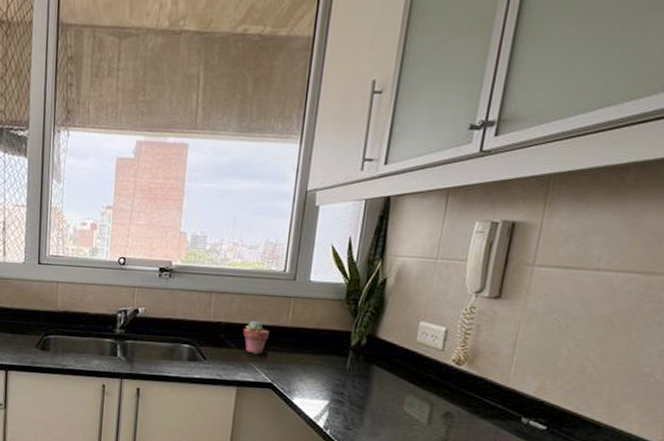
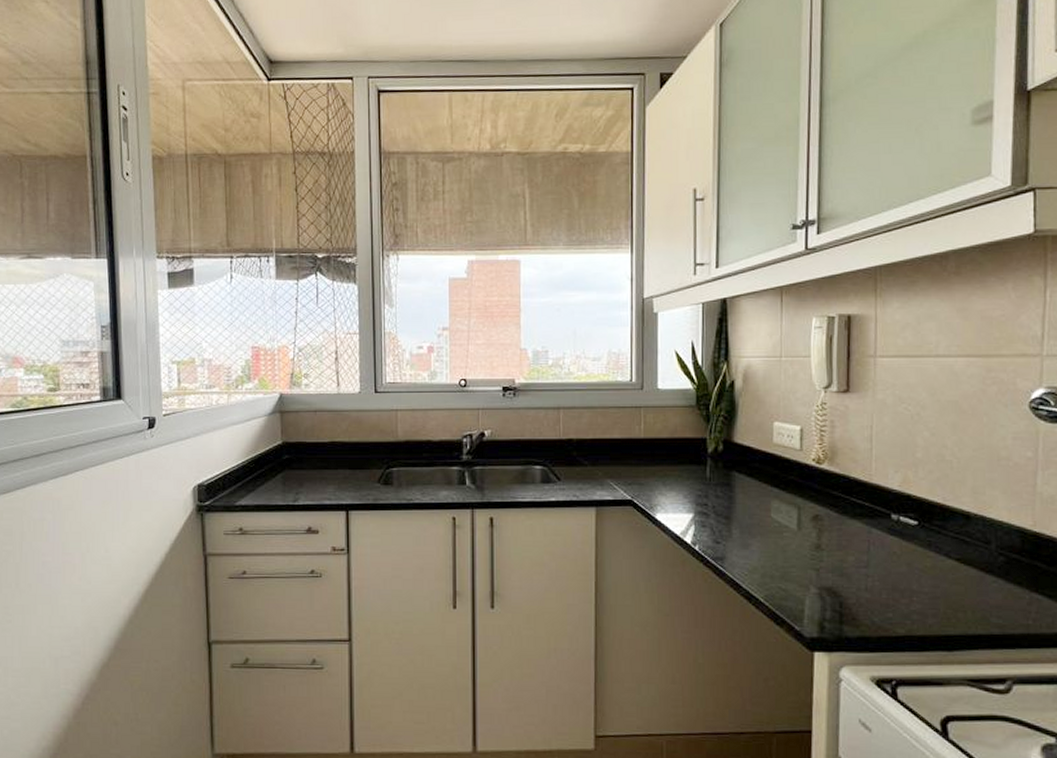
potted succulent: present [243,320,270,355] -> none [596,434,624,470]

